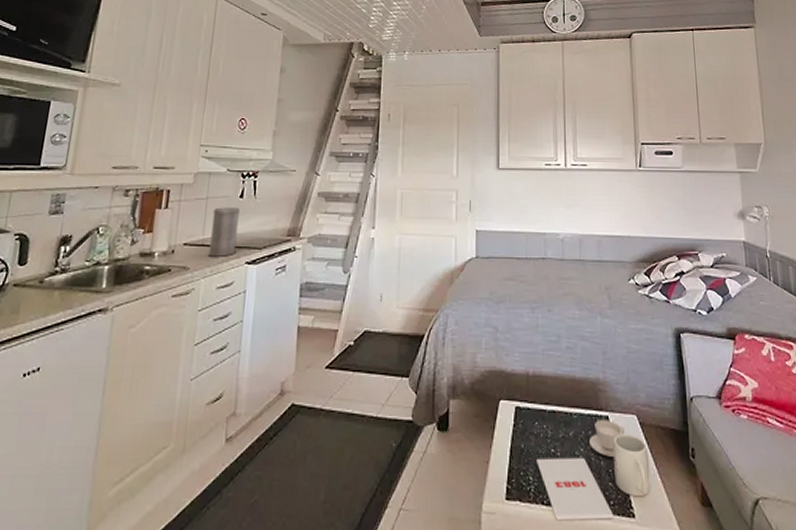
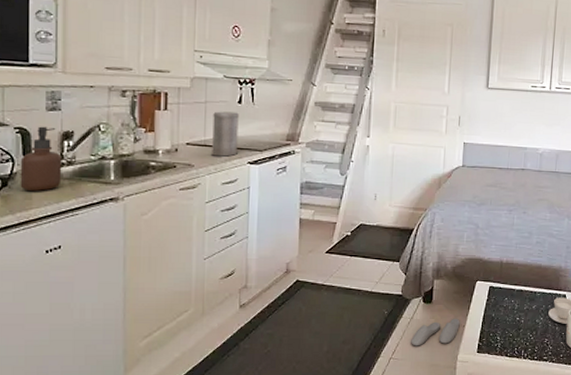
soap dispenser: none [9,231,57,305] -> present [20,126,62,192]
slippers: none [424,451,483,492] -> present [411,318,460,346]
magazine: present [537,457,614,521] -> none [504,324,563,368]

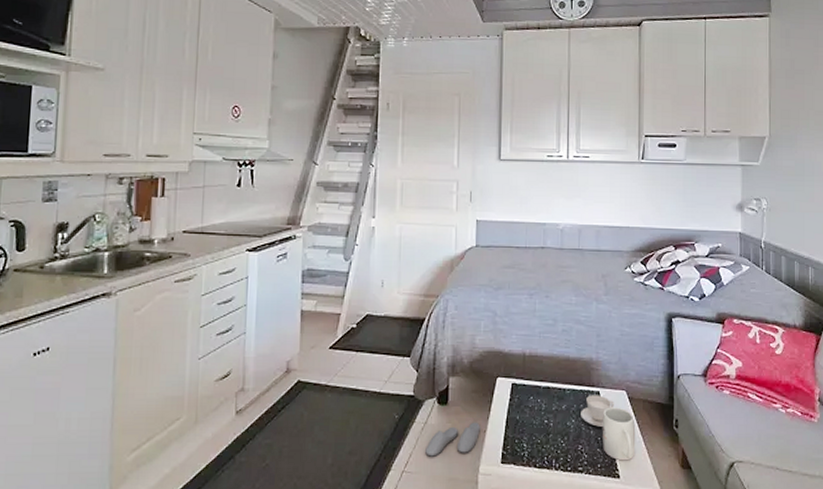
soap dispenser: present [20,126,62,192] -> none [11,218,55,289]
canister: present [210,111,239,157] -> none [208,195,238,244]

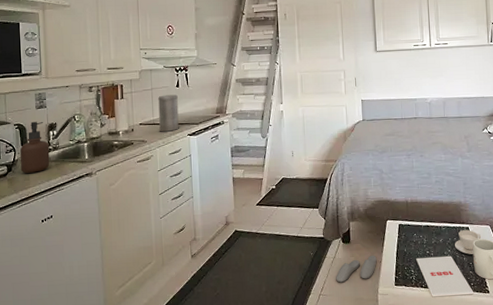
soap dispenser: none [11,218,55,289] -> present [19,121,50,174]
canister: none [208,195,238,244] -> present [158,94,179,132]
magazine: none [531,427,601,481] -> present [416,255,474,297]

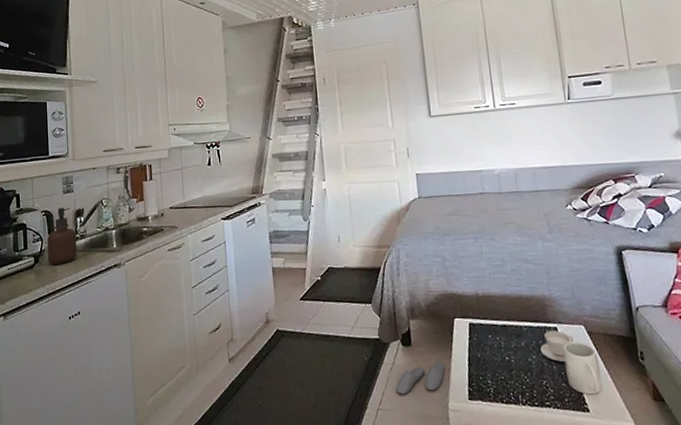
canister: present [158,94,179,132] -> none [189,174,212,216]
magazine: present [416,255,474,297] -> none [493,363,570,416]

